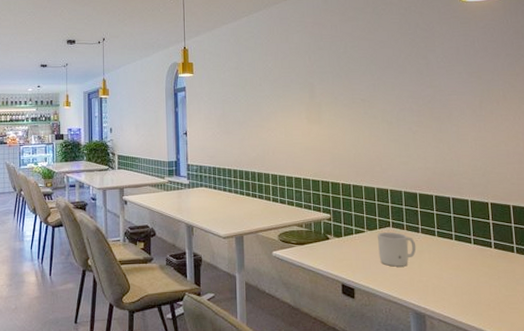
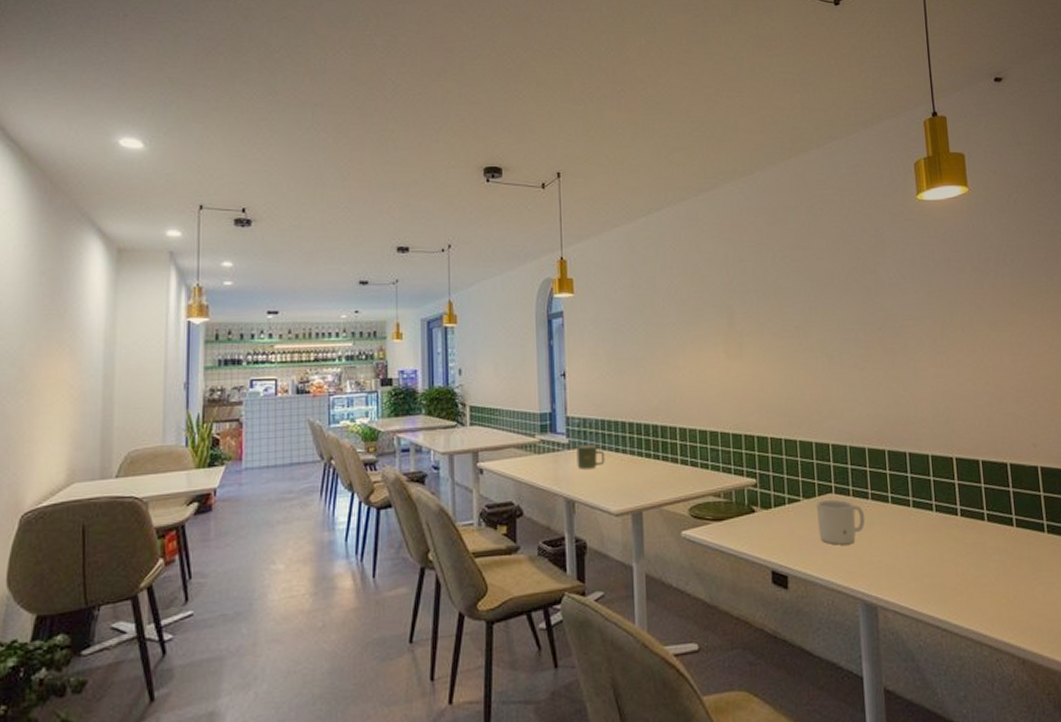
mug: none [195,185,216,204] -> present [576,445,605,471]

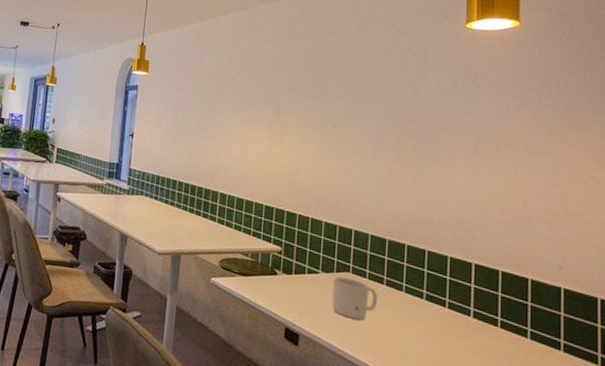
mug: present [576,445,605,471] -> none [133,193,156,214]

